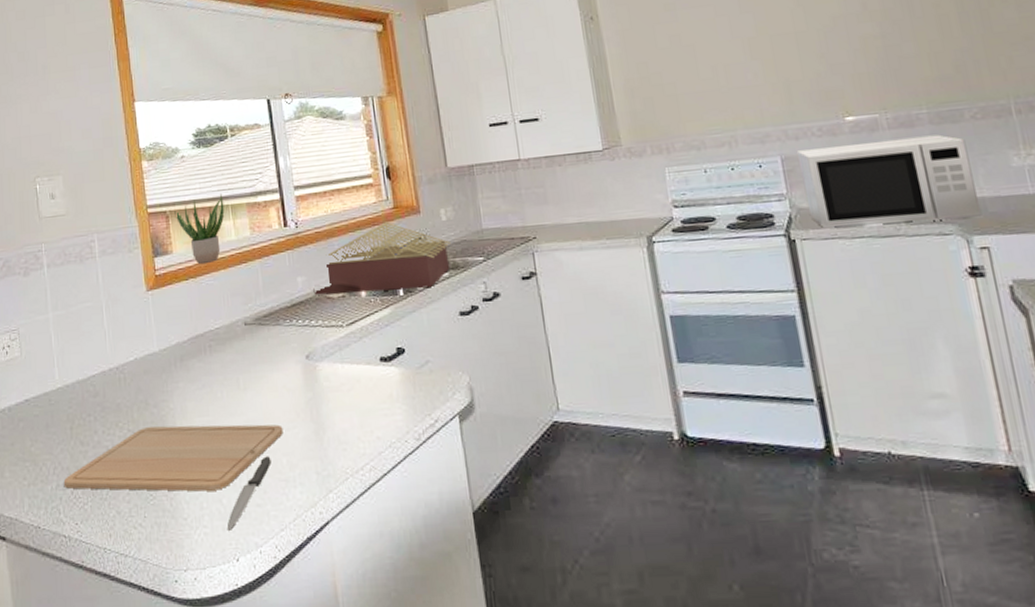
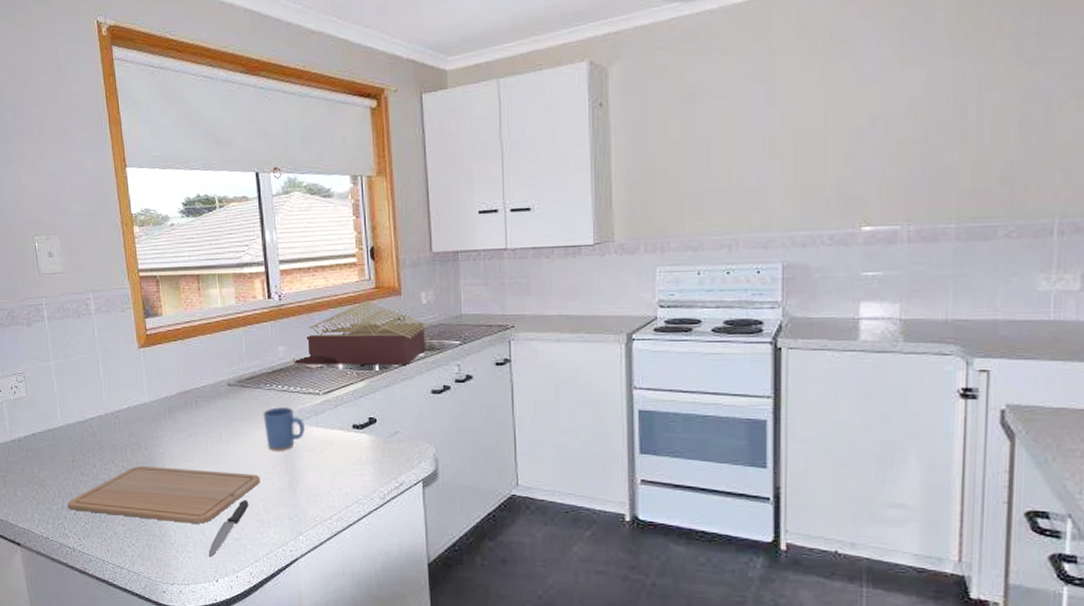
potted plant: present [174,194,225,265] -> none [164,263,212,328]
mug: none [283,344,329,395] -> present [263,407,305,451]
microwave: present [796,134,983,229] -> none [800,251,991,340]

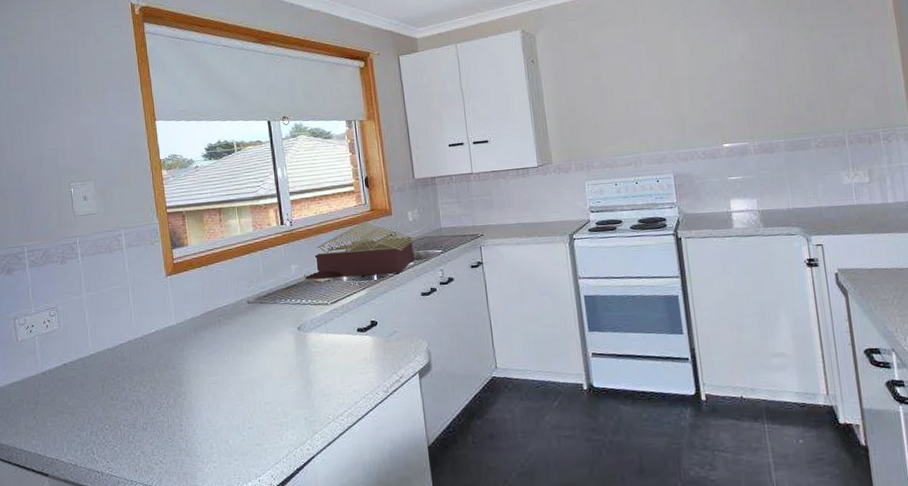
chopping board: present [67,465,260,524] -> none [96,381,279,435]
kitchen knife: present [209,500,249,557] -> none [233,406,269,464]
mug: present [263,407,305,451] -> none [279,318,317,359]

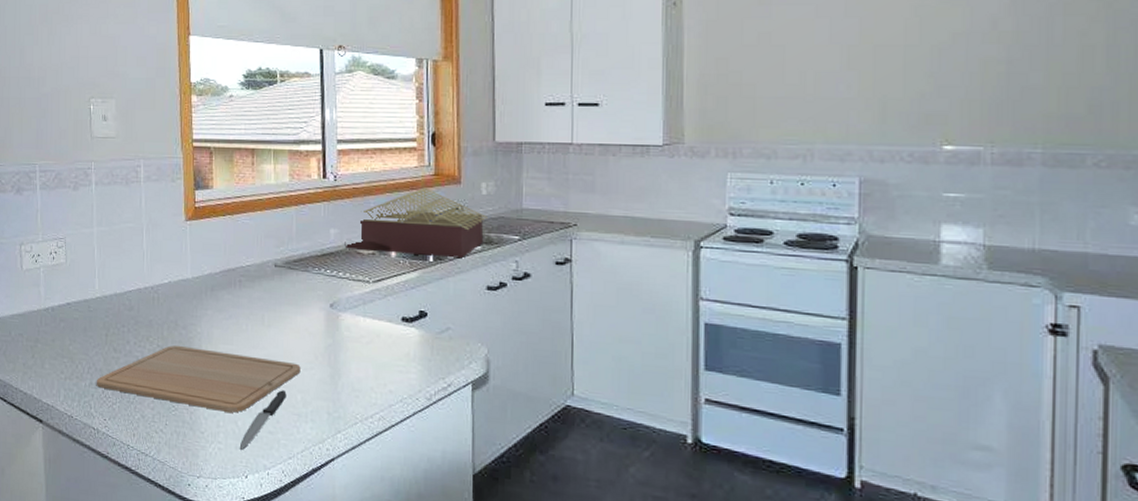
chopping board: none [96,381,279,435] -> present [96,345,301,413]
kitchen knife: none [233,406,269,464] -> present [240,390,287,450]

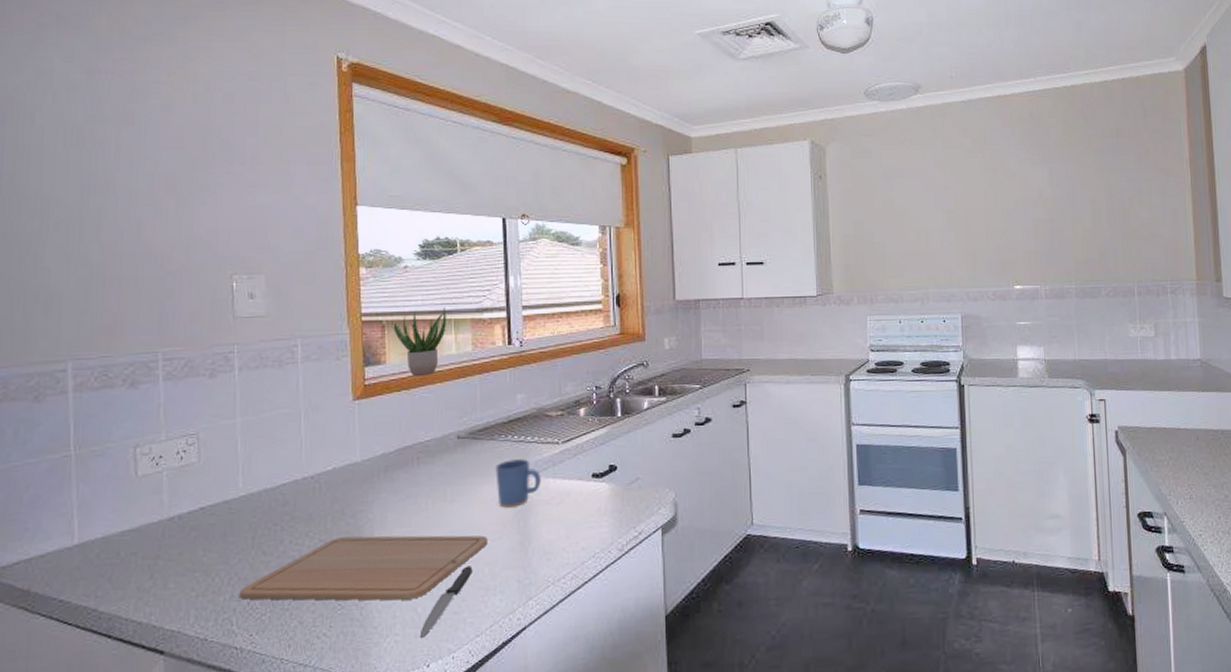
potted plant: none [218,137,267,204] -> present [392,308,447,377]
mug: none [309,293,351,340] -> present [495,459,541,508]
dish rack: present [344,187,487,259] -> none [532,346,671,413]

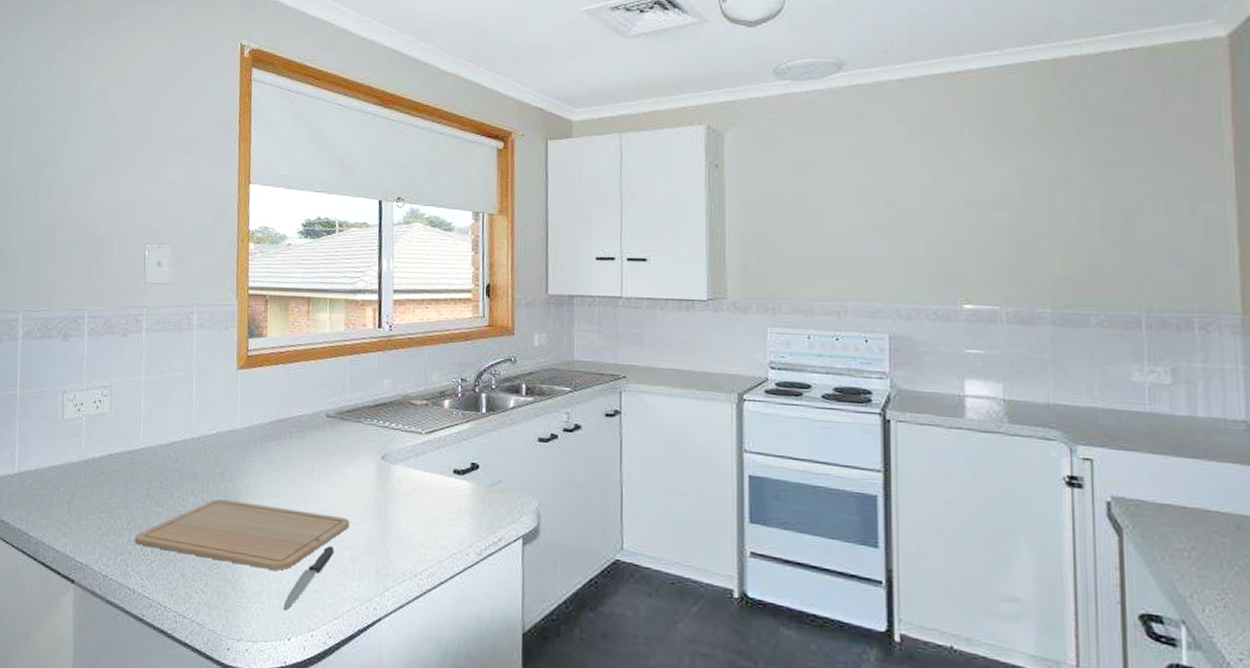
potted plant: present [392,308,447,377] -> none [274,286,323,353]
mug: present [495,459,541,508] -> none [360,444,403,493]

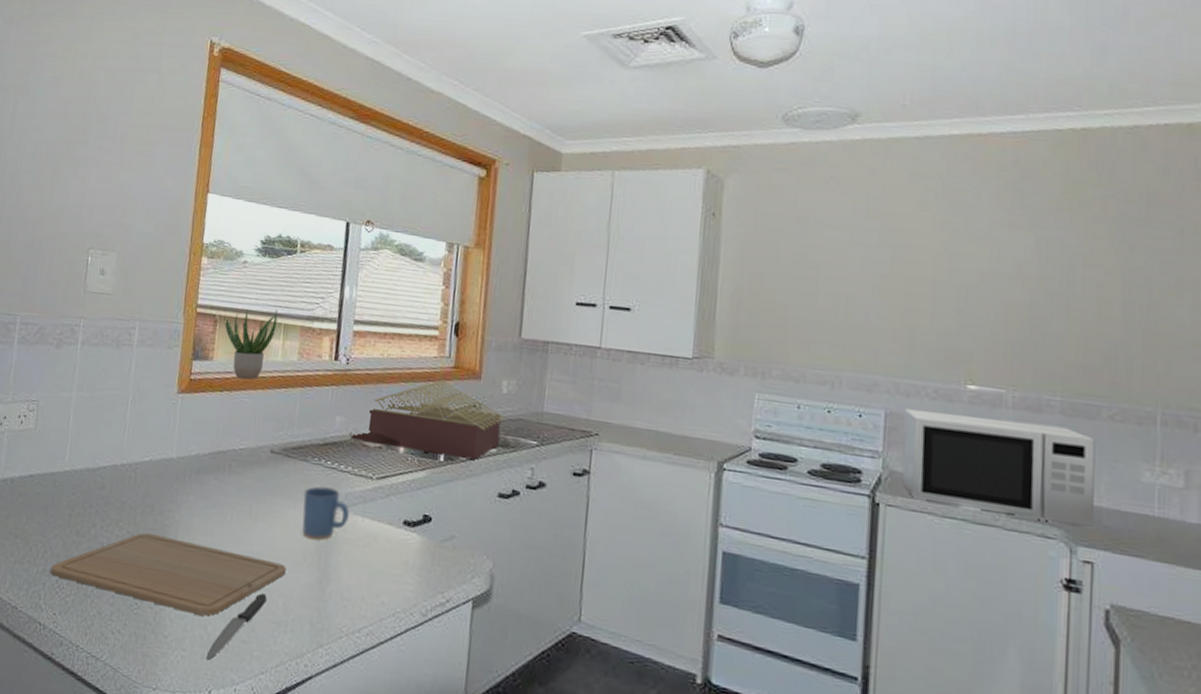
potted plant: none [274,286,323,353] -> present [224,309,278,380]
mug: none [360,444,403,493] -> present [302,486,350,539]
dish rack: none [398,338,540,410] -> present [349,380,506,461]
microwave: none [906,331,1091,428] -> present [901,408,1096,528]

